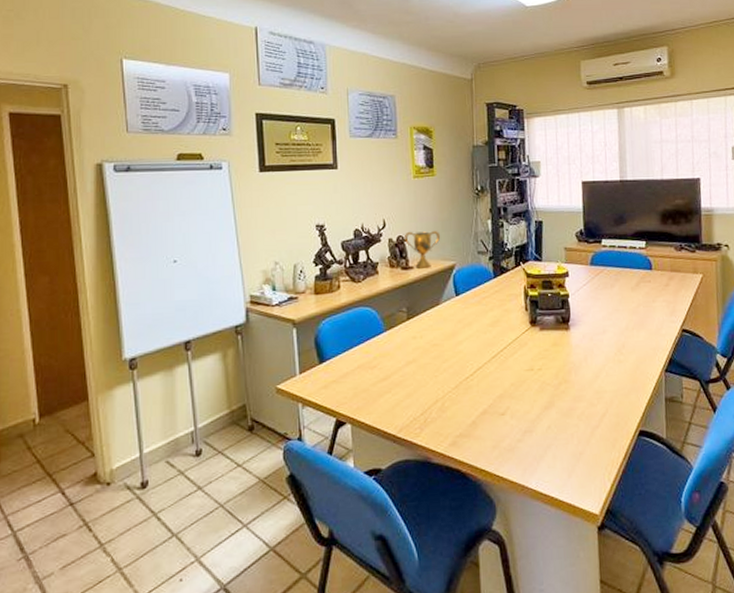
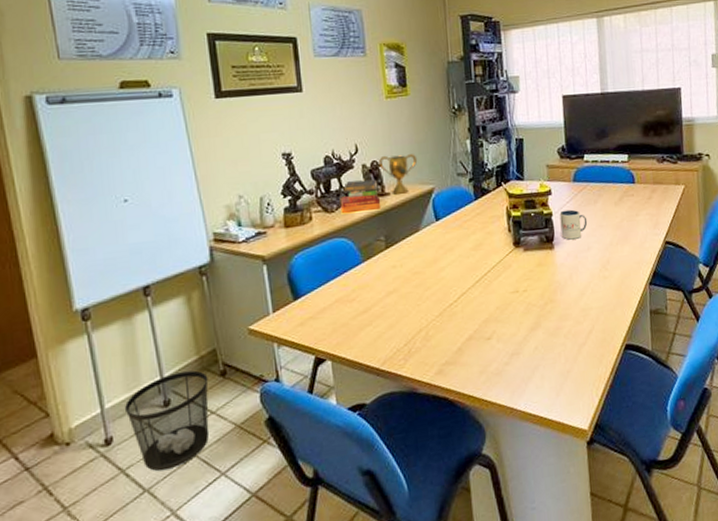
waste bin: none [160,423,237,518] -> present [124,370,210,472]
books: none [366,253,405,283] -> present [340,179,381,213]
mug: none [576,292,604,322] -> present [559,209,588,240]

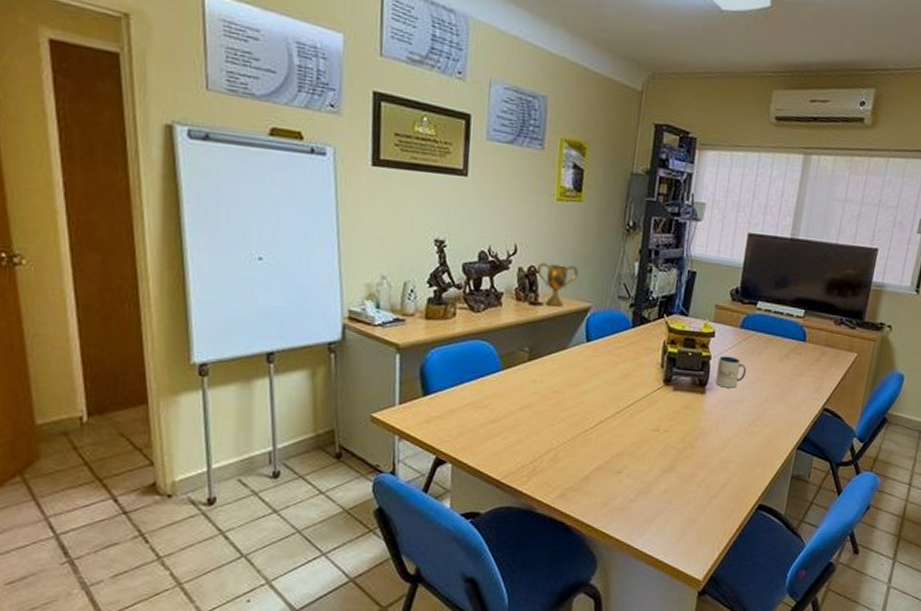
waste bin: present [124,370,210,472] -> none [231,446,322,540]
books: present [340,179,381,213] -> none [487,283,532,318]

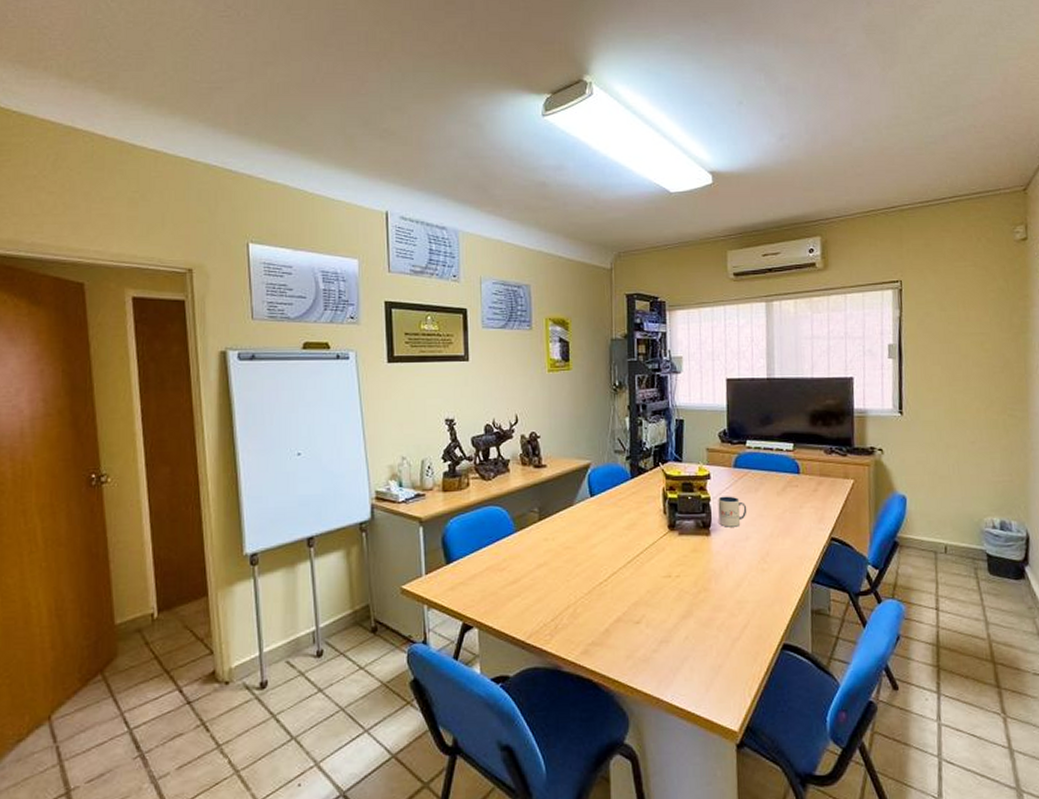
trophy cup: present [537,262,579,307] -> none [538,427,576,467]

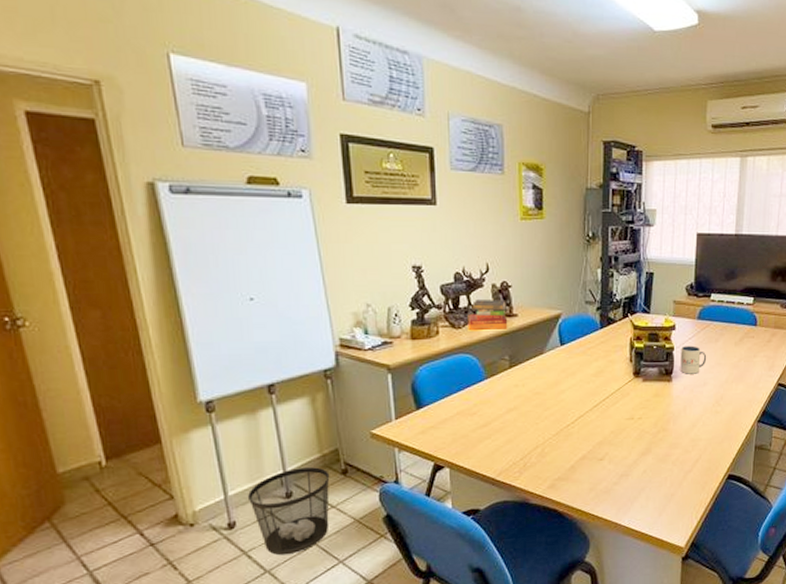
waste bin: none [280,624,360,721] -> present [247,467,330,556]
books: none [497,450,537,481] -> present [467,300,508,330]

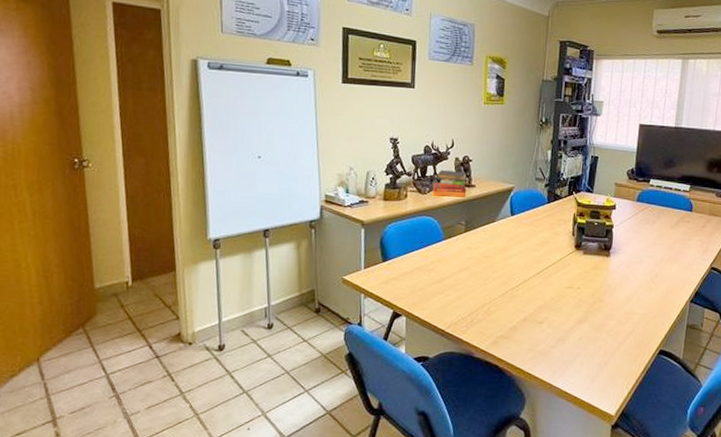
waste bin: present [247,467,330,556] -> none [236,303,305,379]
mug: present [680,345,707,374] -> none [618,225,644,252]

